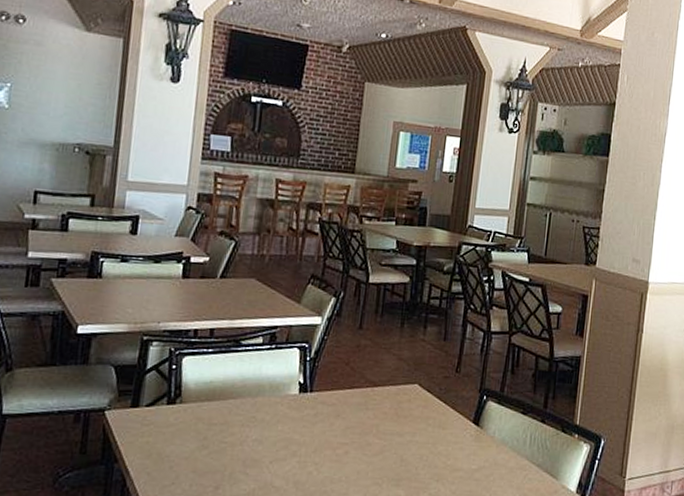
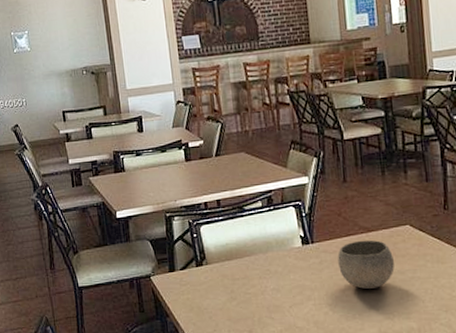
bowl: none [334,394,395,449] -> present [337,240,395,289]

